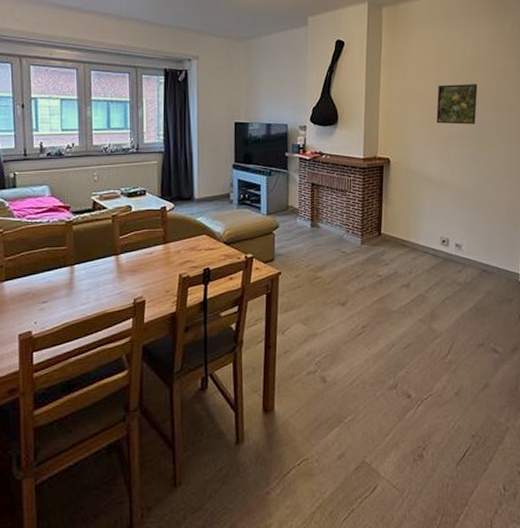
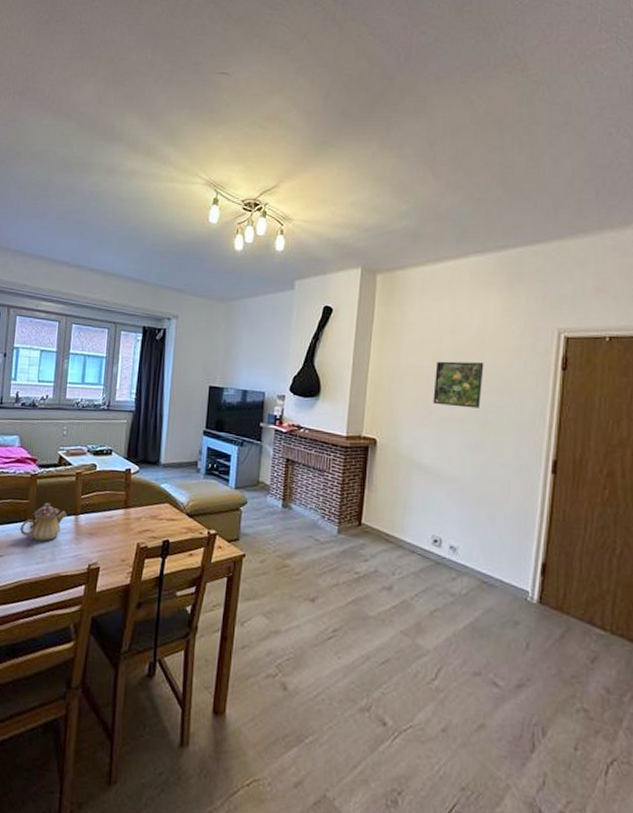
teapot: none [60,246,107,283] -> present [19,502,67,541]

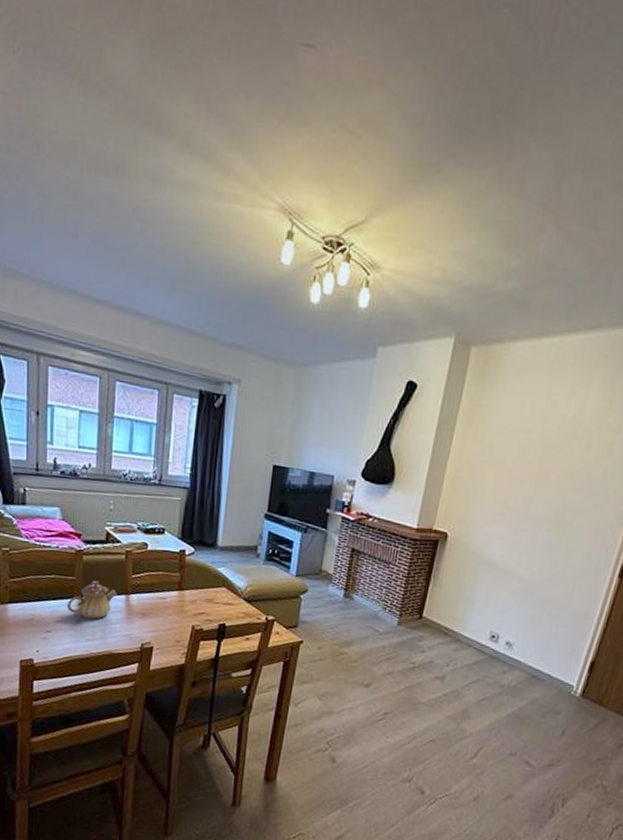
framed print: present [433,361,484,408] -> none [511,453,572,507]

